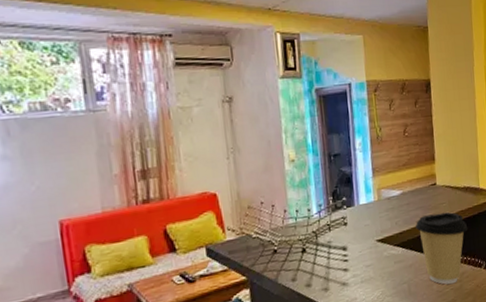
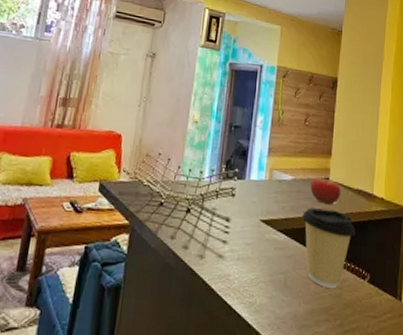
fruit: none [419,181,449,209] -> present [310,175,341,205]

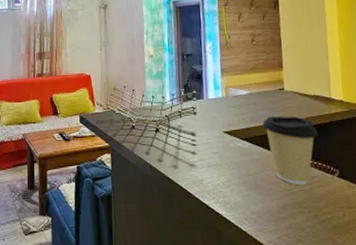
fruit: present [310,175,341,205] -> none [266,86,298,112]

